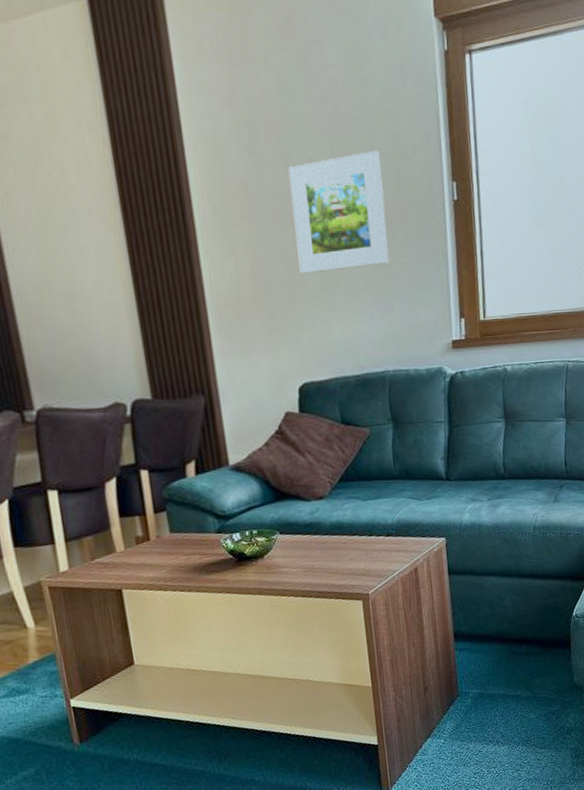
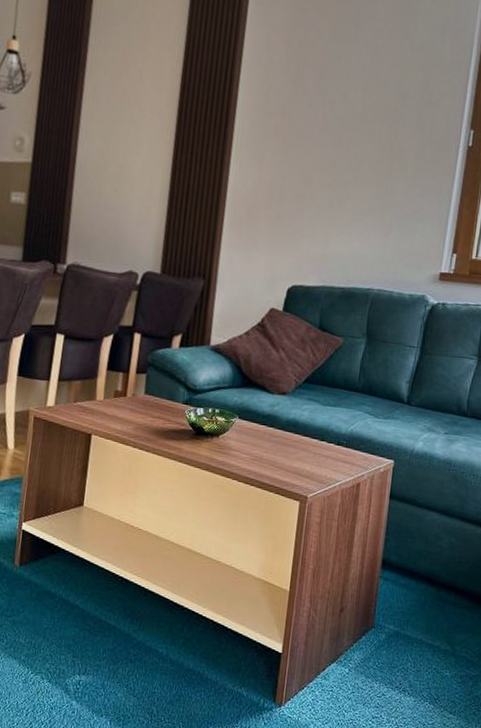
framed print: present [288,150,389,274] -> none [313,93,407,193]

